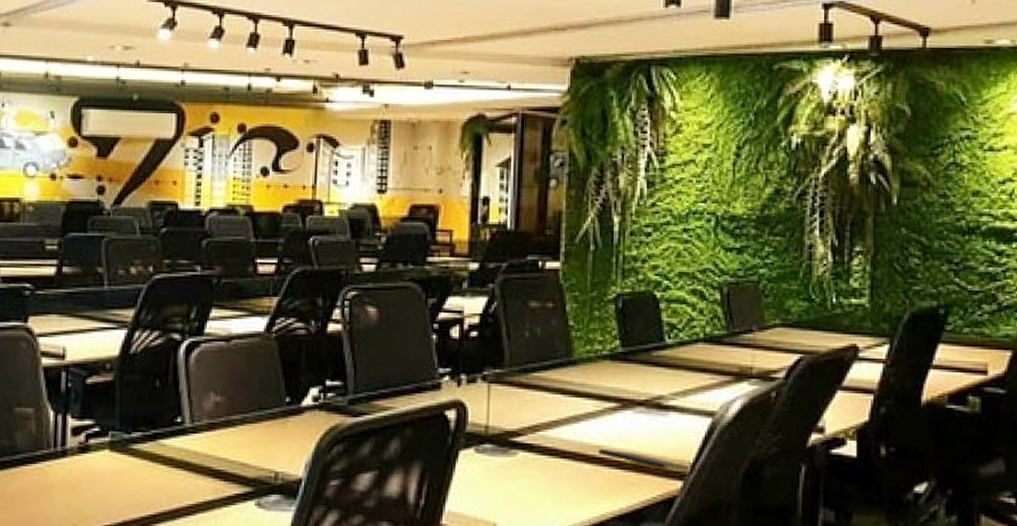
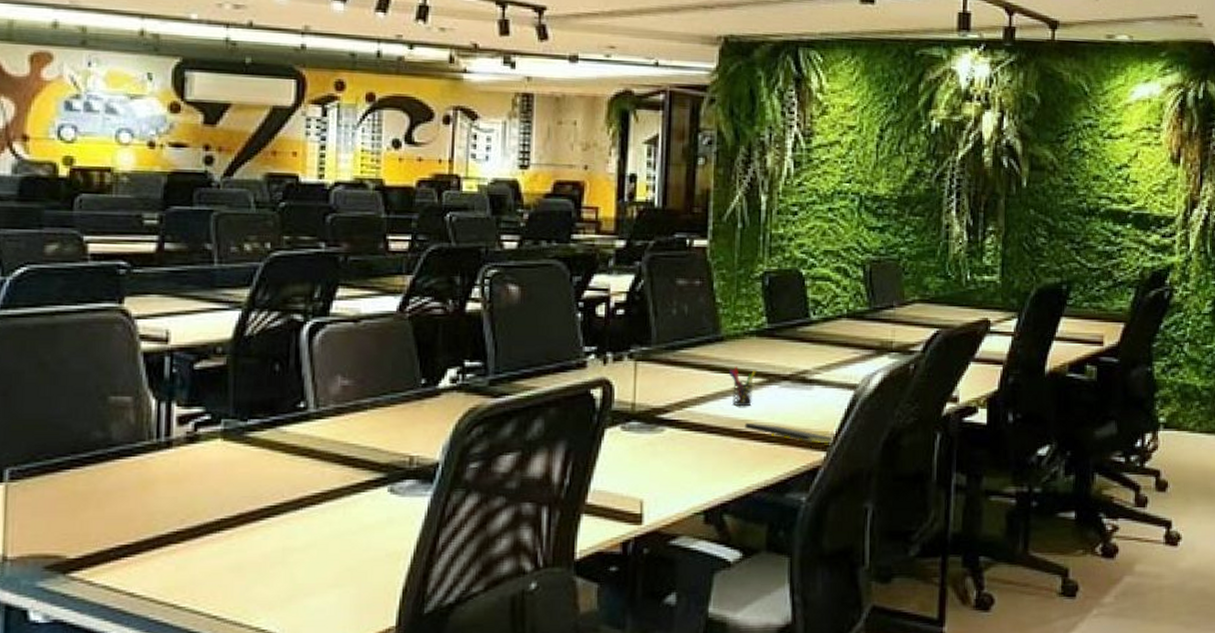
pen holder: none [581,390,610,431] -> present [728,366,756,406]

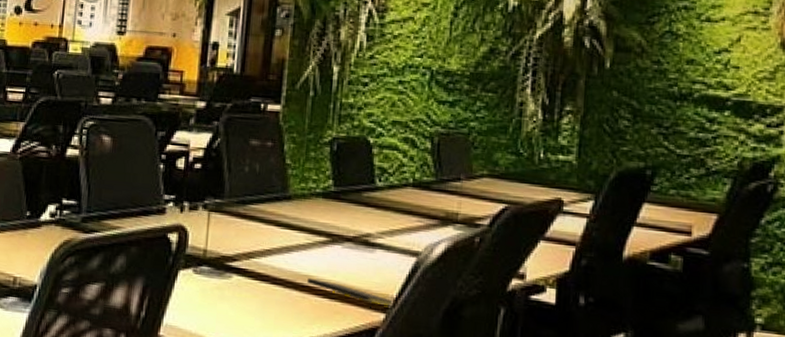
pen holder: present [728,366,756,406] -> none [294,224,321,262]

